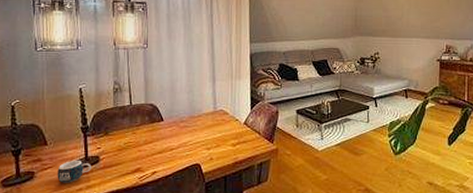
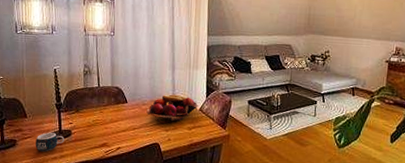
fruit basket: none [185,108,242,141] -> present [146,94,198,124]

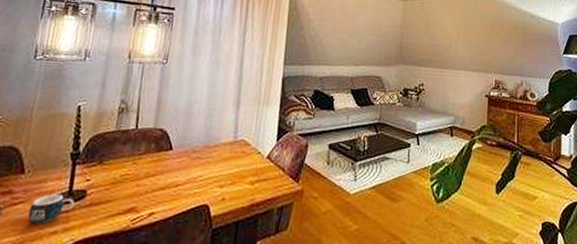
fruit basket: present [146,94,198,124] -> none [196,138,265,177]

